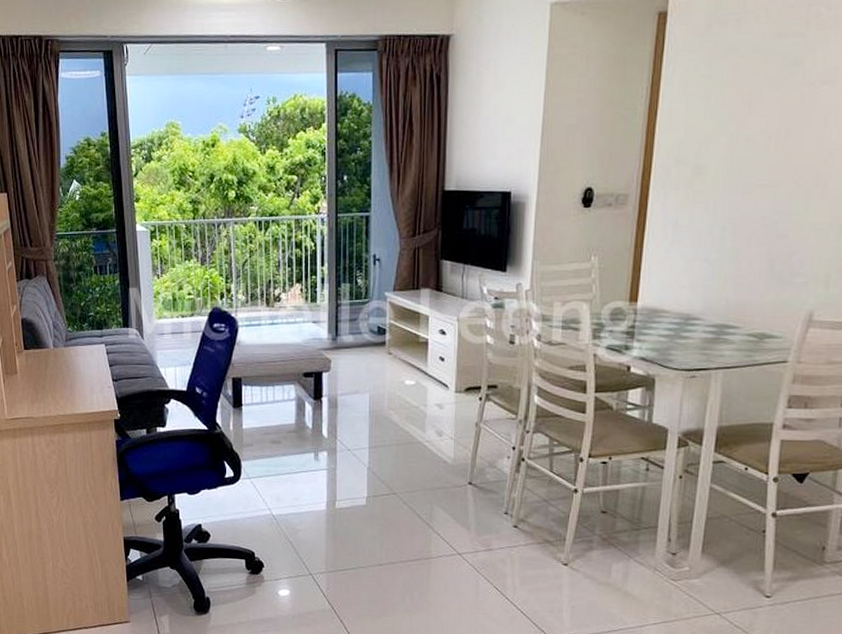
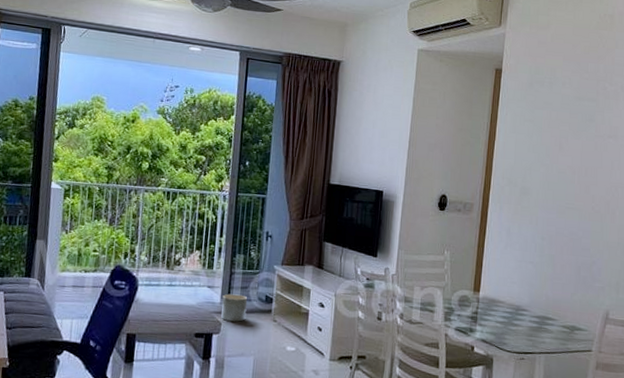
planter: none [329,328,358,357] -> present [221,294,248,322]

